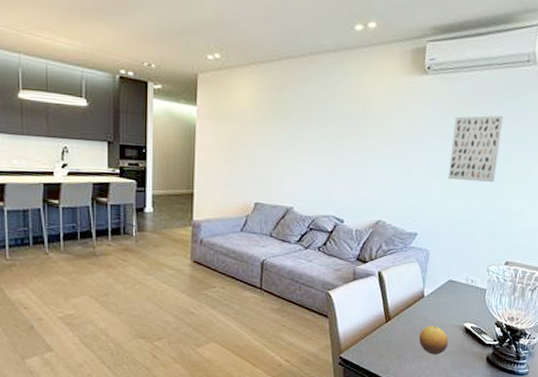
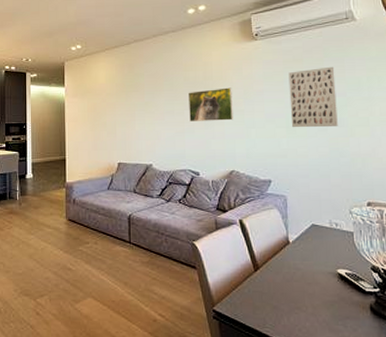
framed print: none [340,127,392,166] -> present [189,87,233,121]
fruit: present [418,325,449,355] -> none [291,273,325,305]

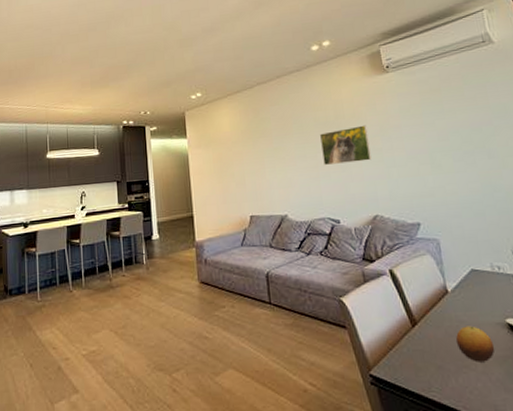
wall art: present [288,66,338,128] -> none [426,94,488,164]
fruit: none [291,273,325,305] -> present [455,326,495,362]

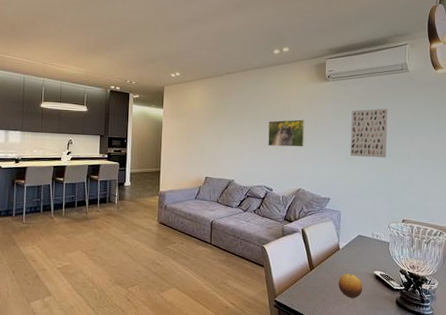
wall art: none [426,94,488,164] -> present [350,108,388,157]

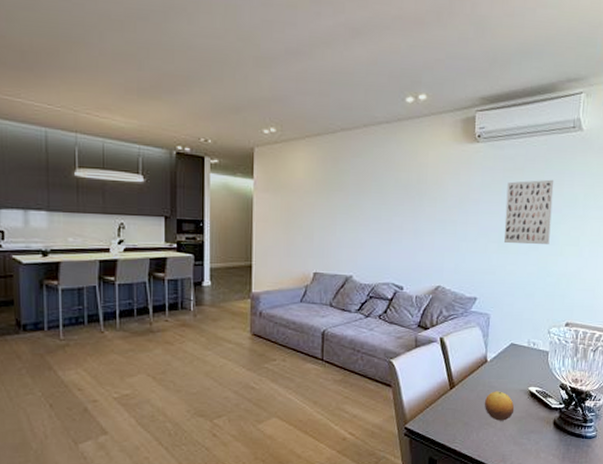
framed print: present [268,119,305,147] -> none [397,194,447,232]

